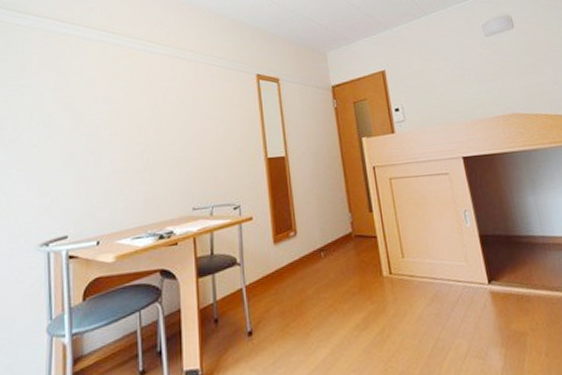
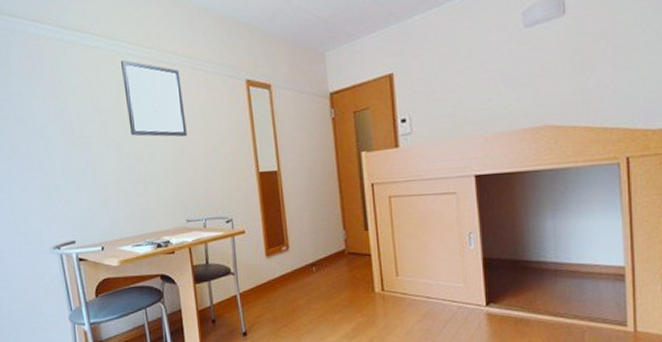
wall art: none [139,56,198,126] -> present [121,60,187,137]

